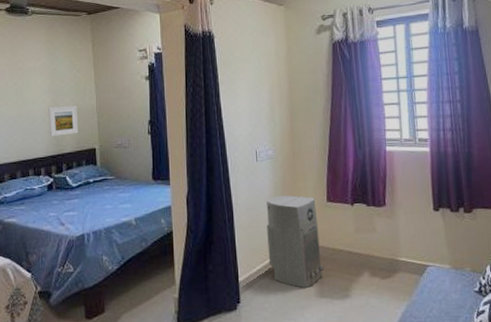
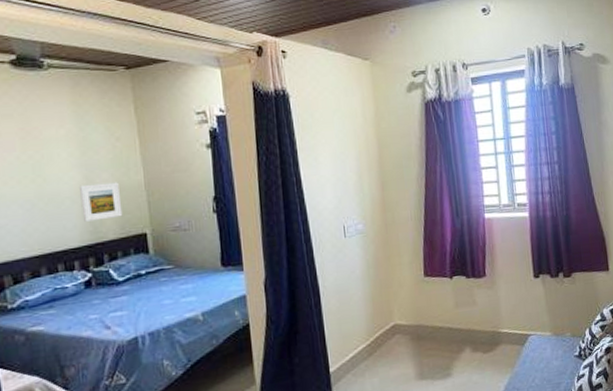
air purifier: present [267,195,325,288] -> none [358,272,424,372]

